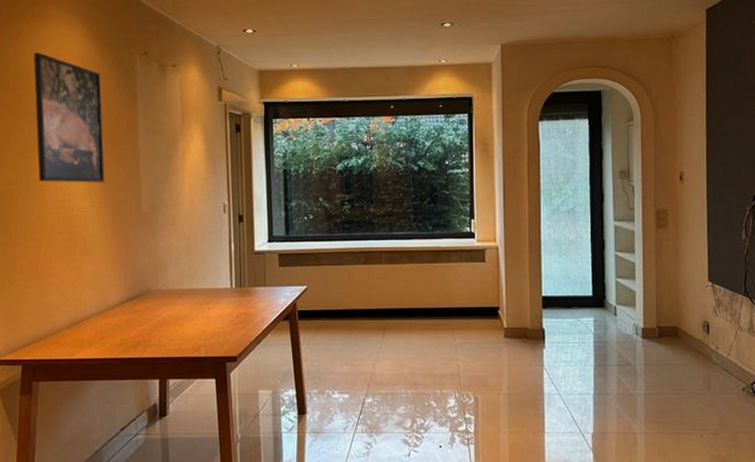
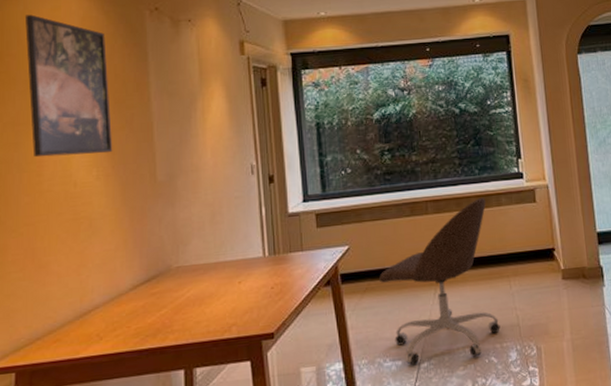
office chair: none [333,253,442,400] -> present [379,198,500,366]

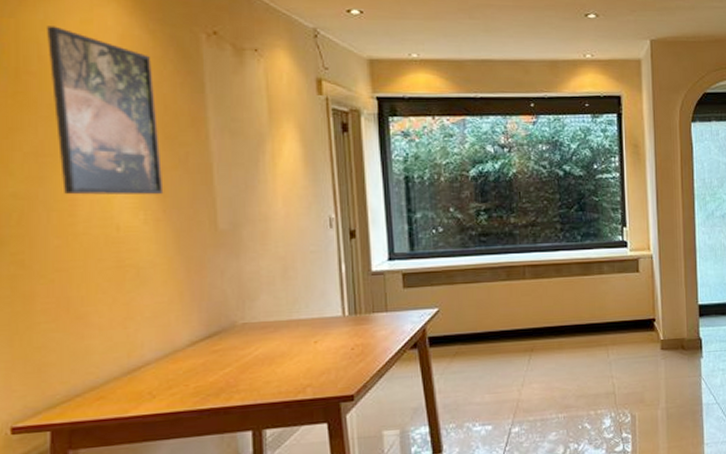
office chair: present [379,198,500,366] -> none [471,265,596,431]

